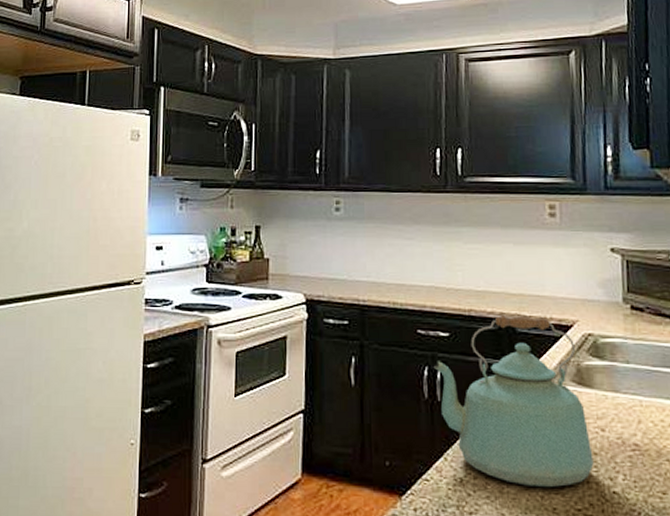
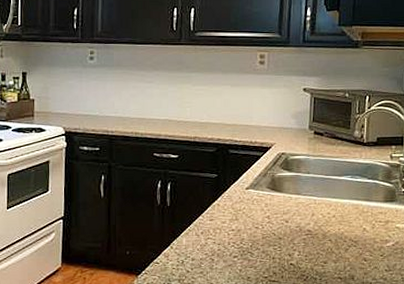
kettle: present [433,314,594,488] -> none [164,140,279,264]

